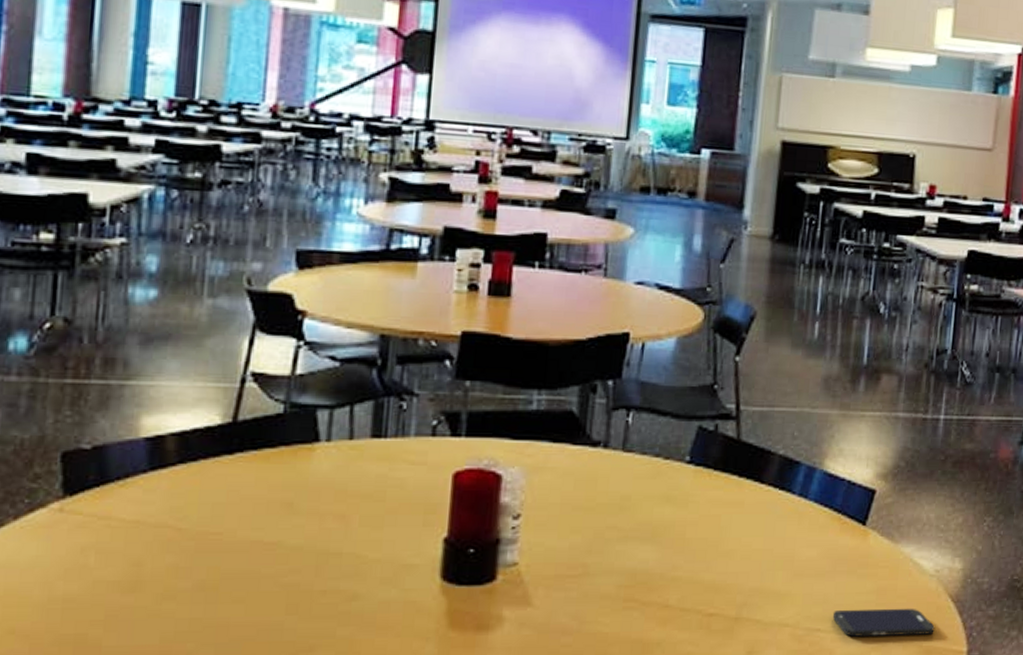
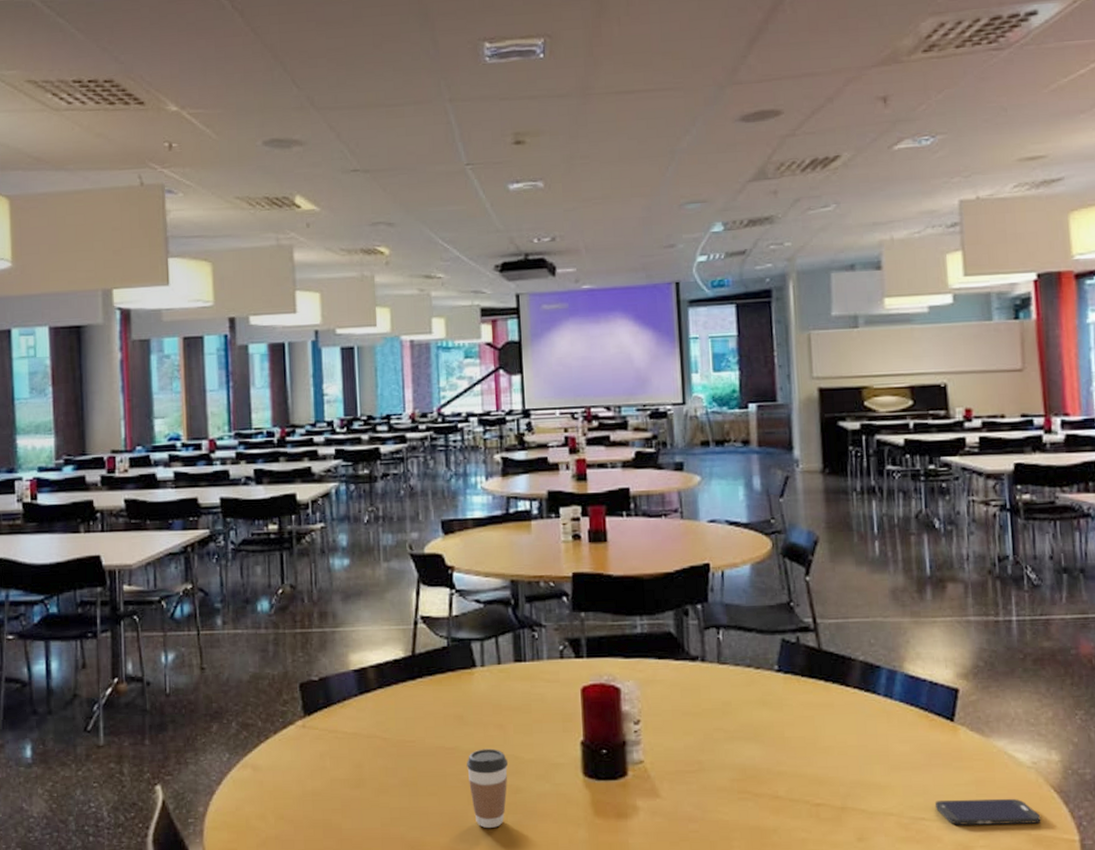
coffee cup: none [290,545,347,643] -> present [467,748,509,828]

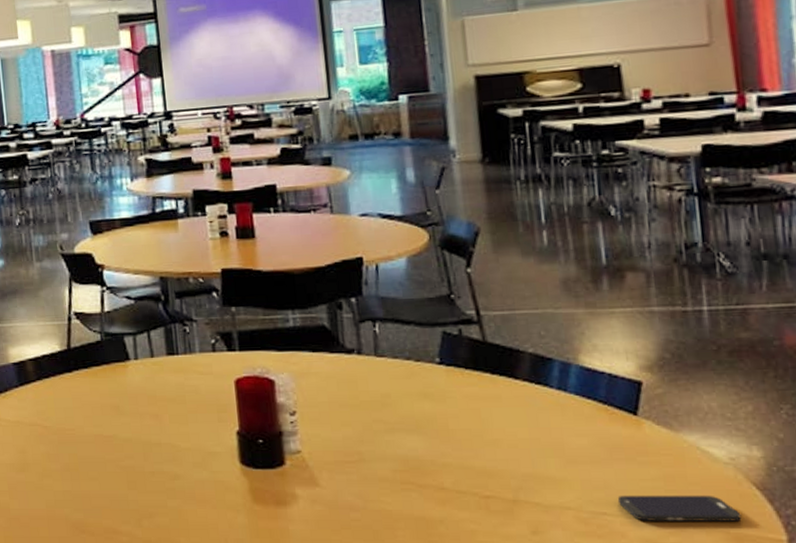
coffee cup: present [467,748,509,828] -> none [125,437,166,511]

